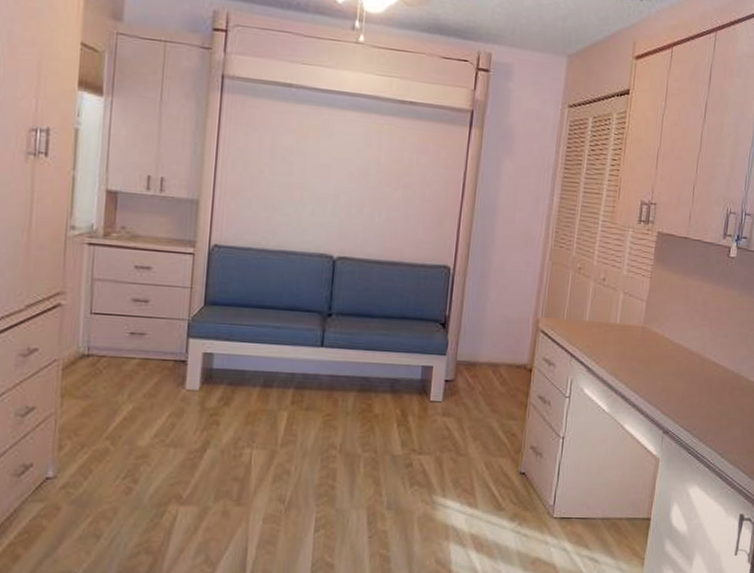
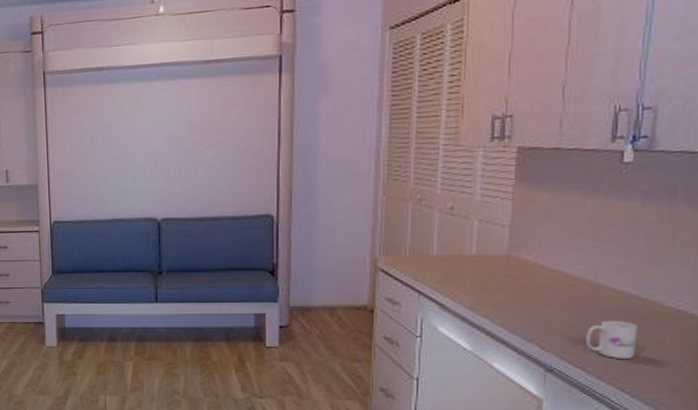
mug: none [694,390,731,424] -> present [586,320,639,358]

